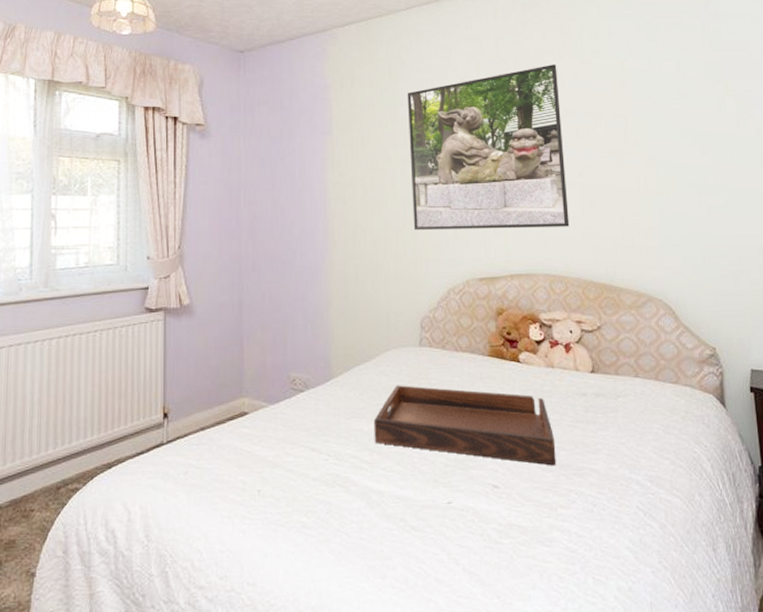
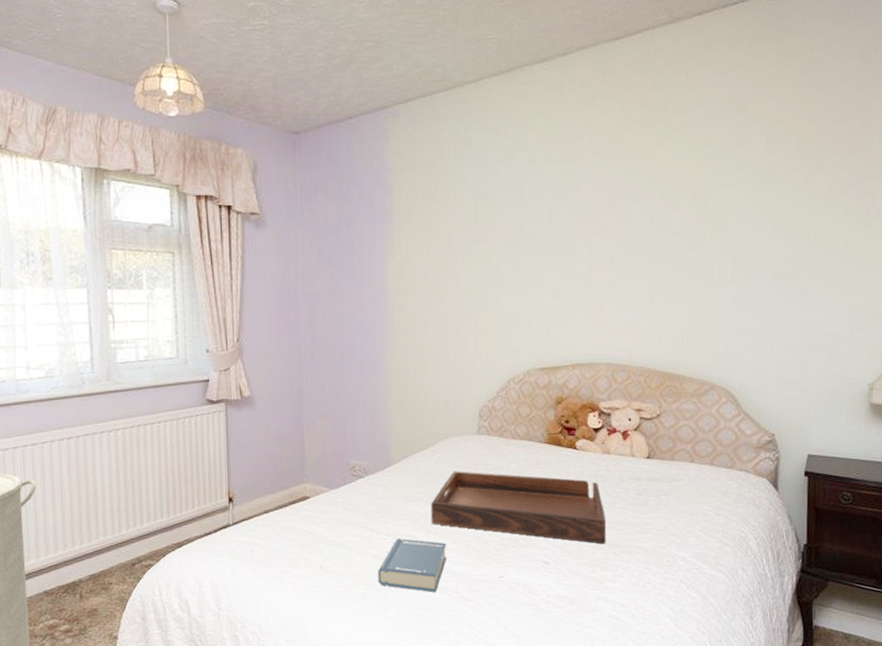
hardback book: none [319,459,392,521] -> present [378,538,447,593]
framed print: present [407,64,570,231] -> none [472,141,637,321]

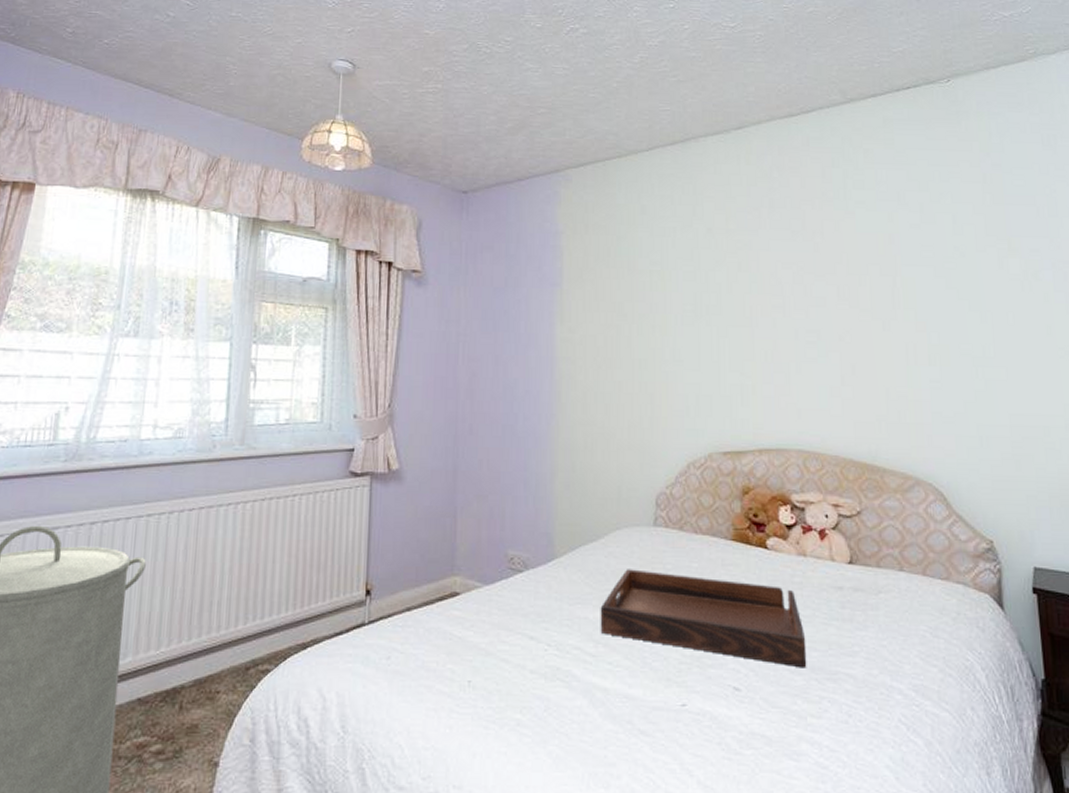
hardback book: present [378,538,447,593] -> none [537,650,619,723]

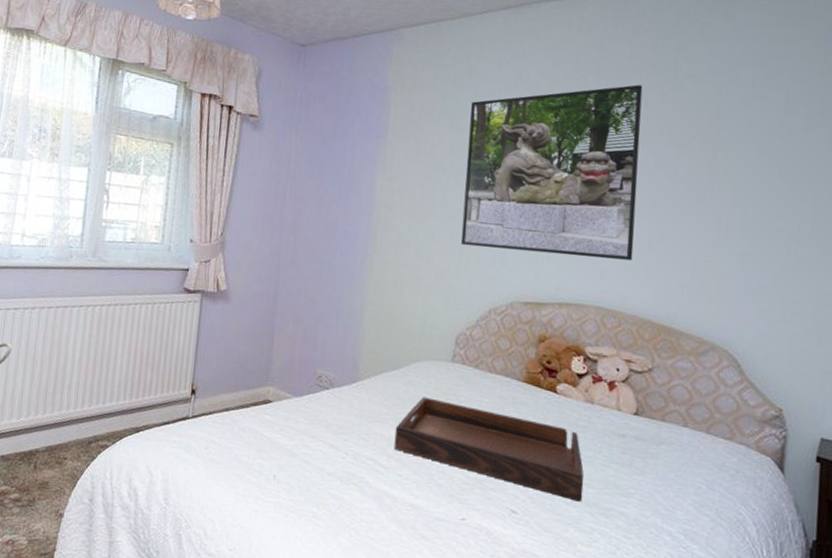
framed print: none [646,215,827,398] -> present [460,85,643,261]

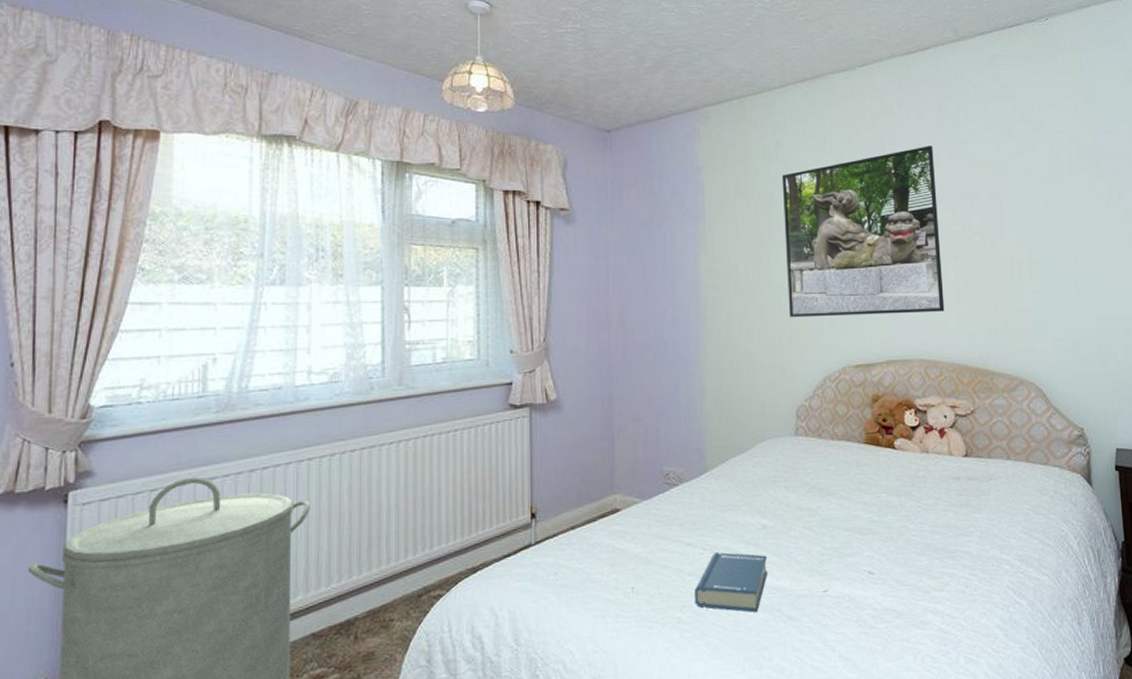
hardback book: none [331,459,407,525] -> present [695,552,768,613]
serving tray: present [393,397,584,502] -> none [749,475,930,550]

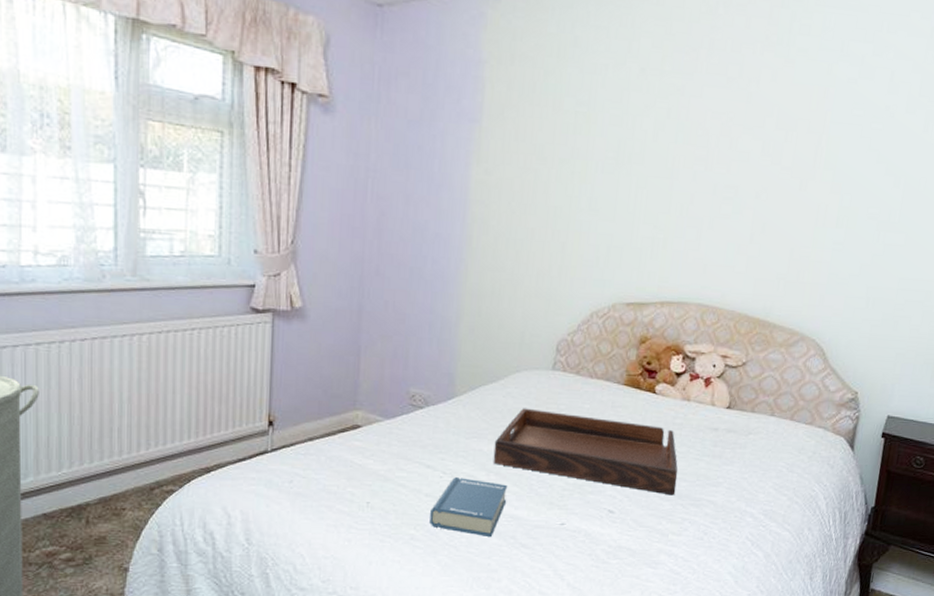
serving tray: none [749,475,930,550] -> present [493,408,678,496]
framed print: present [781,146,945,318] -> none [562,60,756,254]

